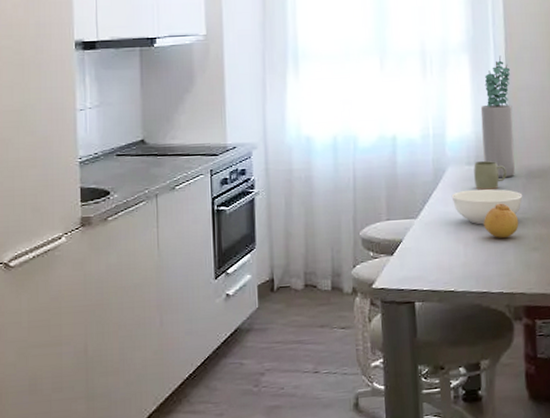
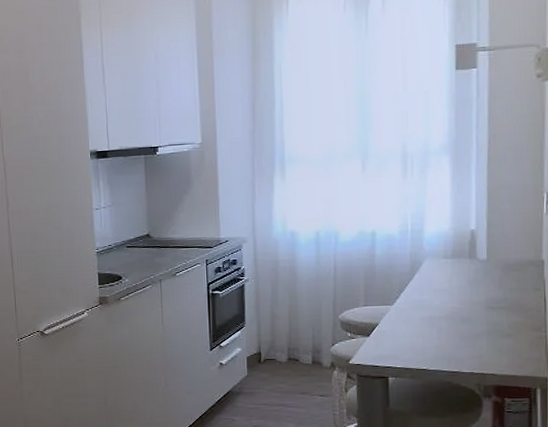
bowl: present [451,189,523,225] -> none [427,280,498,313]
mug: present [474,160,507,190] -> none [450,254,483,281]
vase: present [480,55,515,179] -> none [459,156,493,271]
fruit: present [483,203,519,239] -> none [458,293,493,326]

